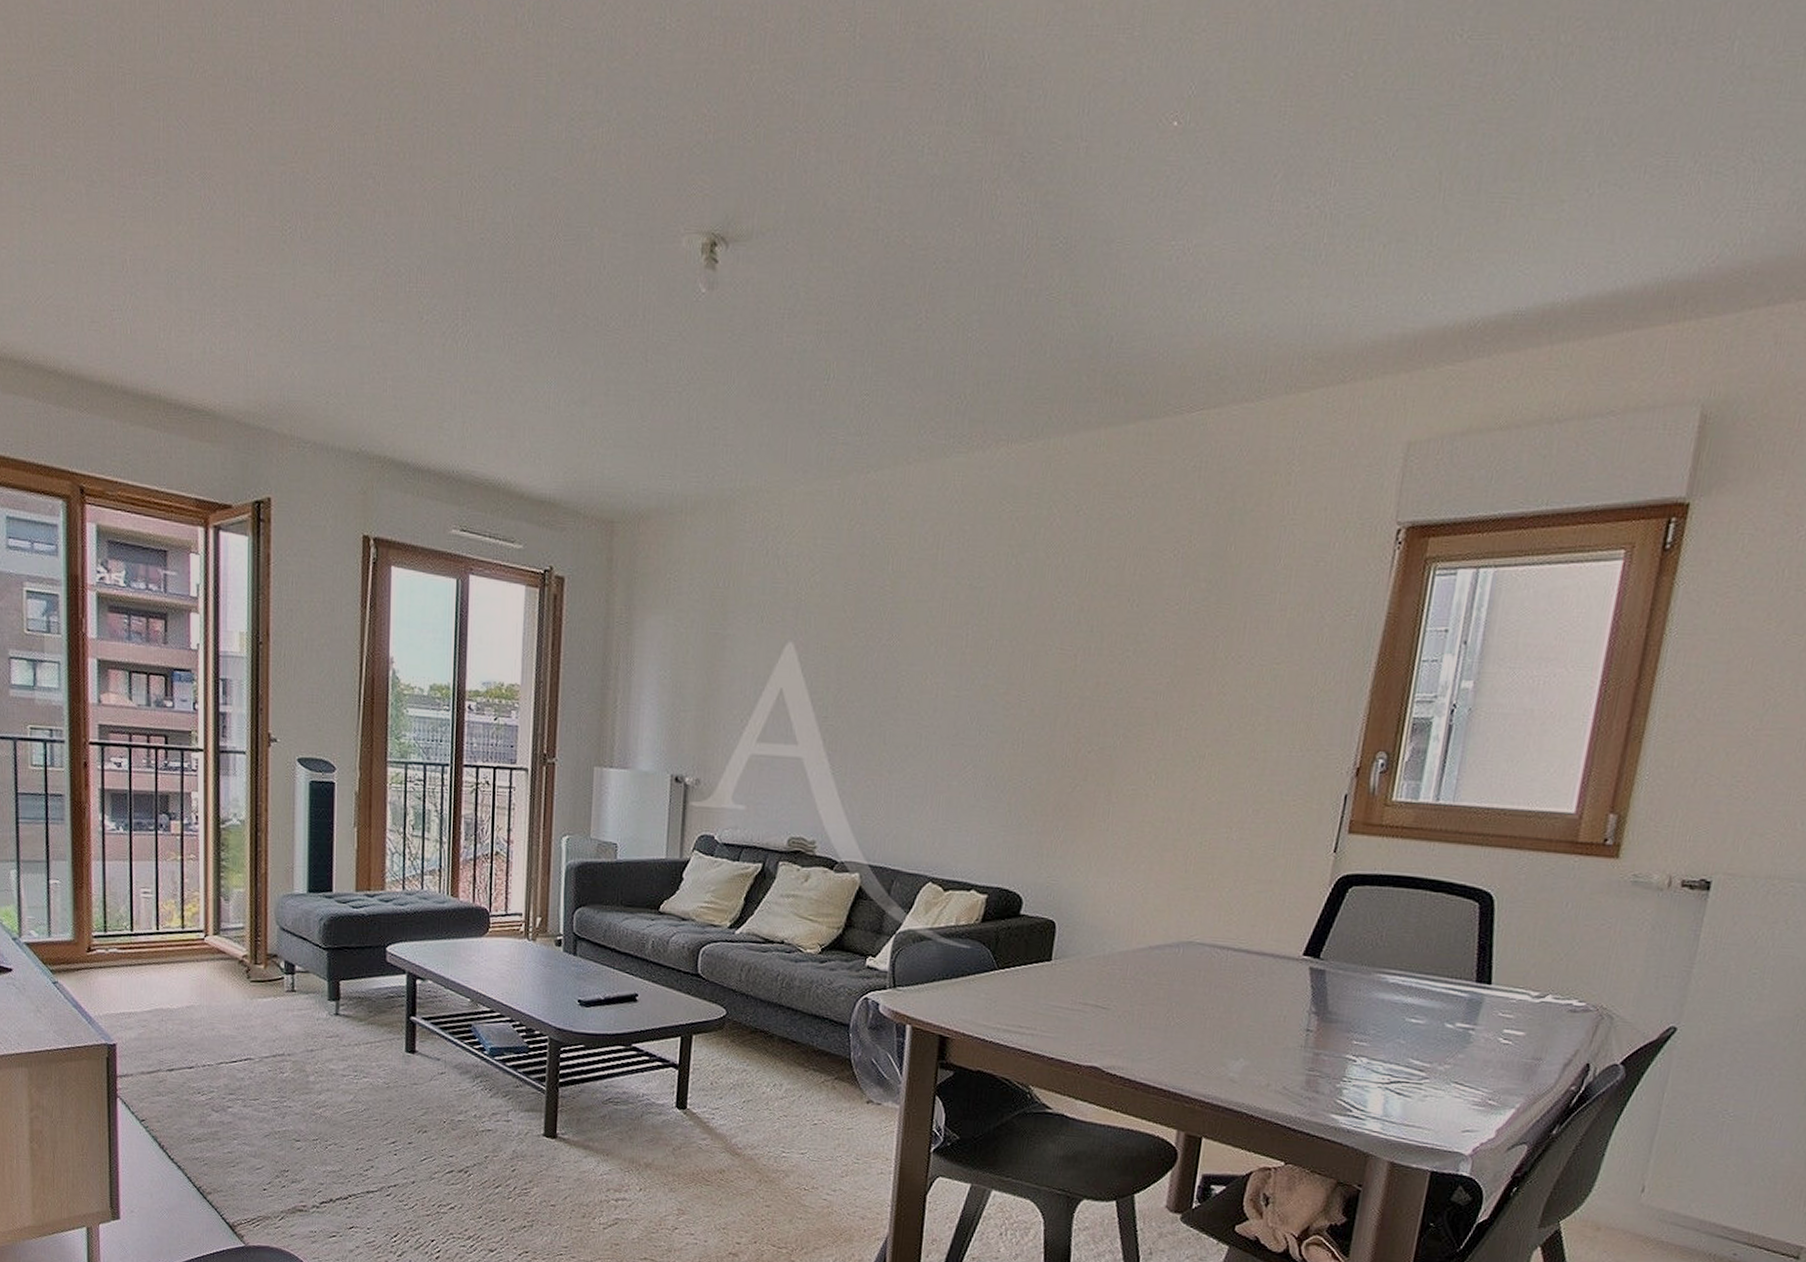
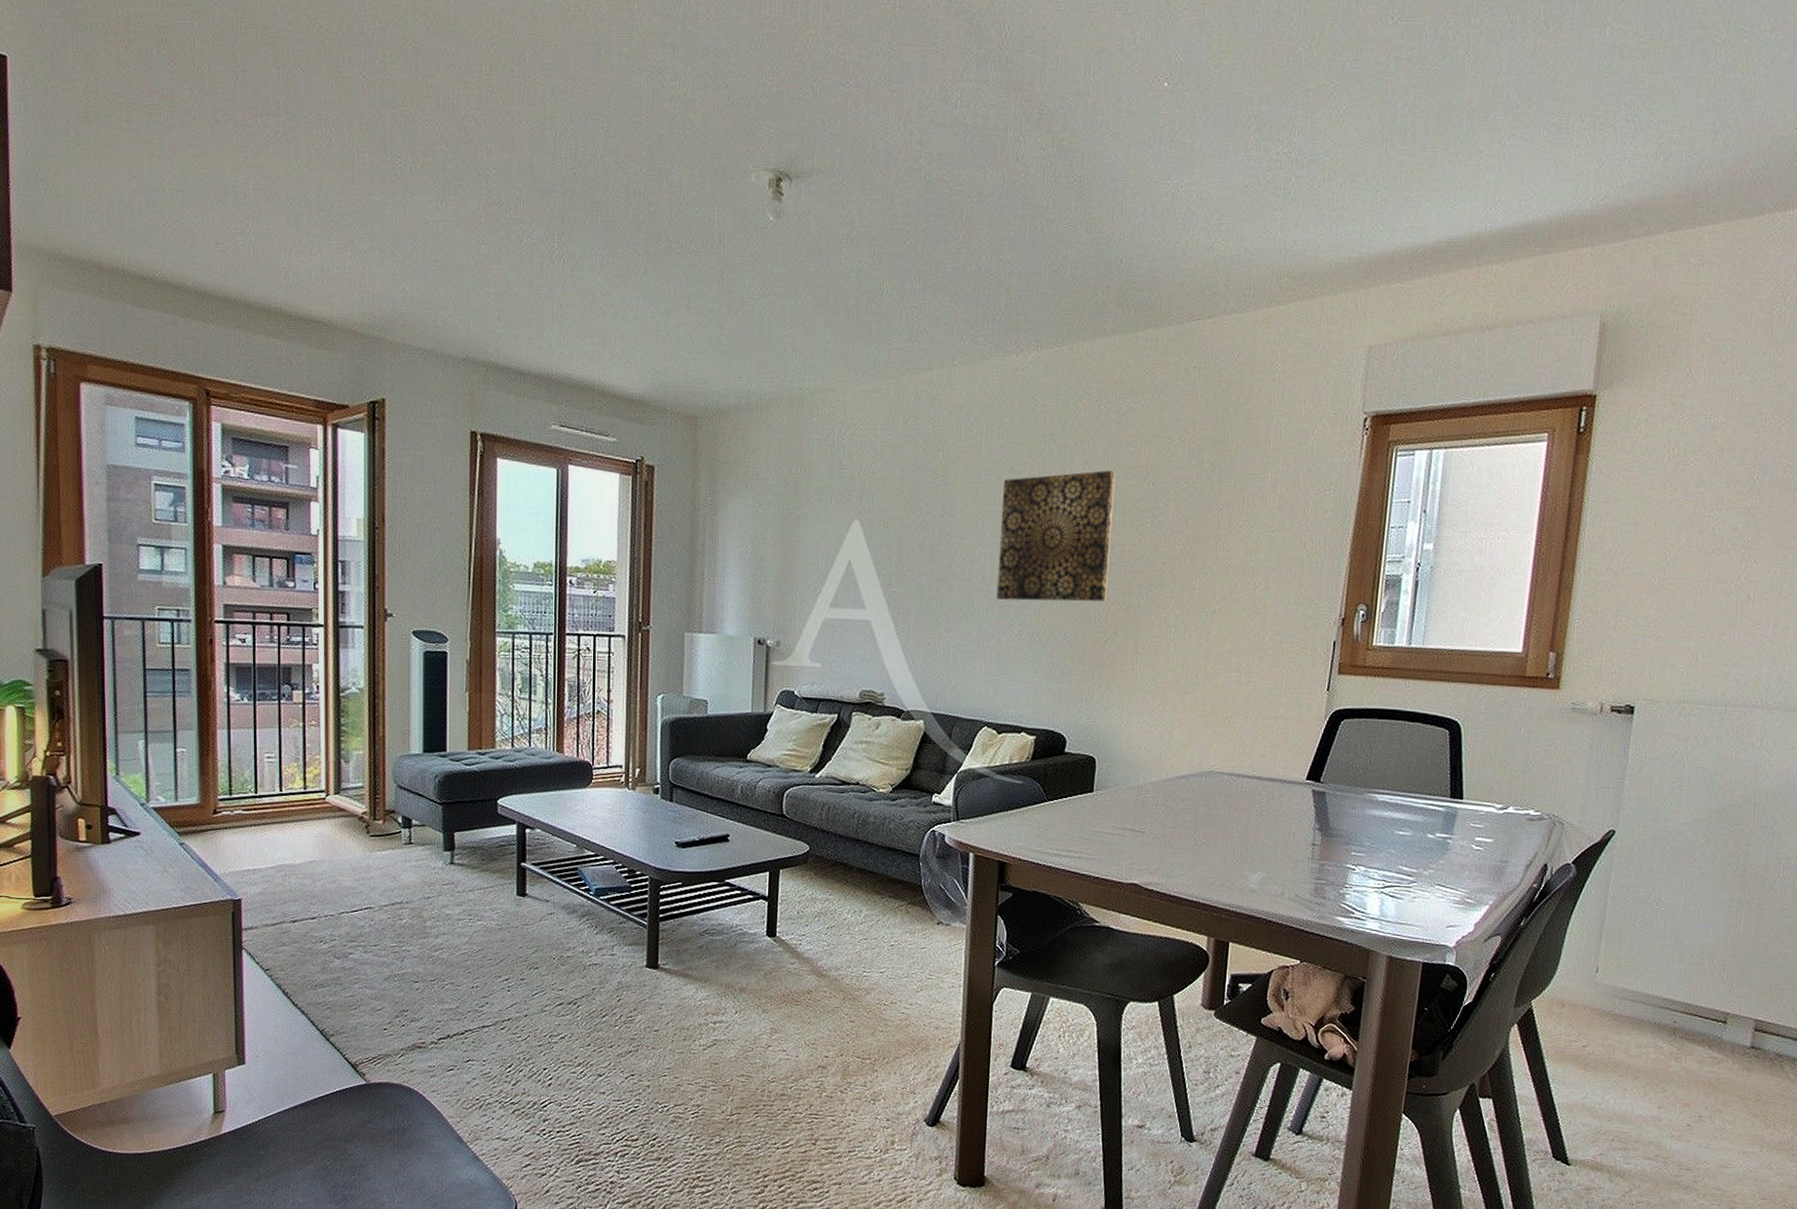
wall art: none [948,588,1094,742] -> present [996,470,1116,602]

